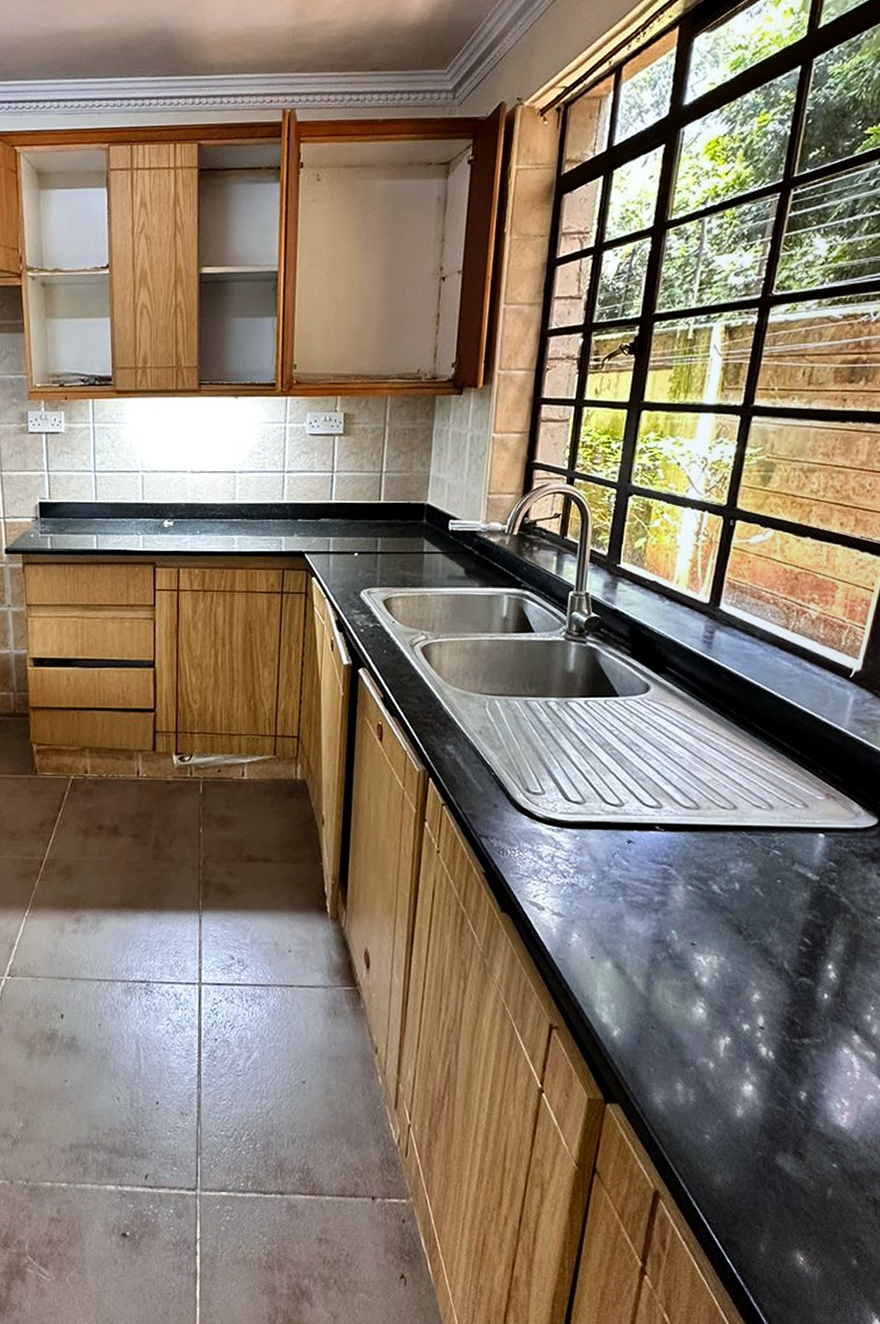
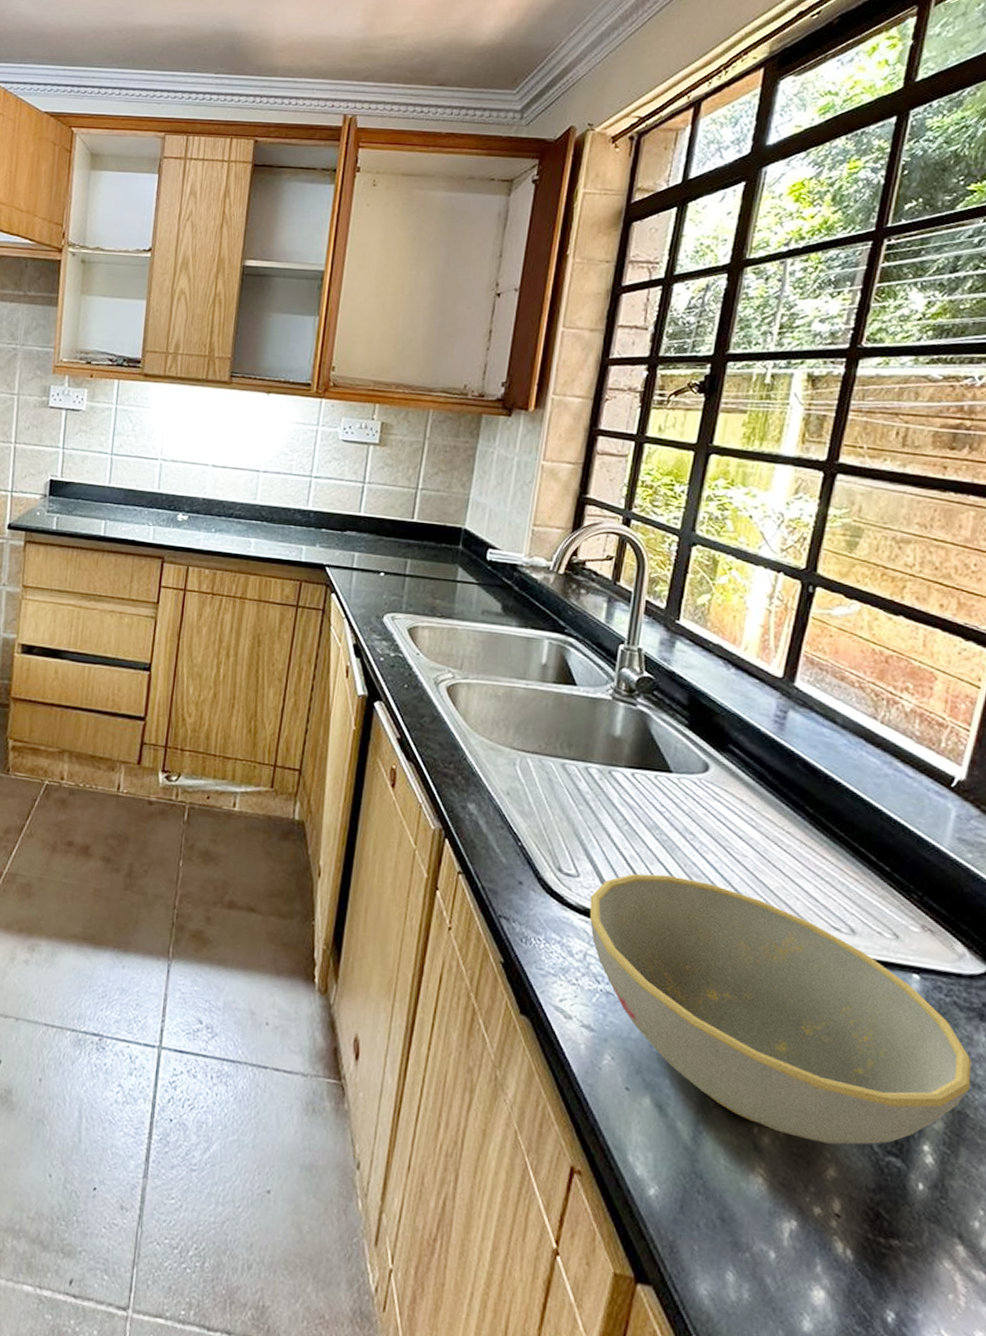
bowl: none [554,783,865,975] -> present [589,873,971,1145]

